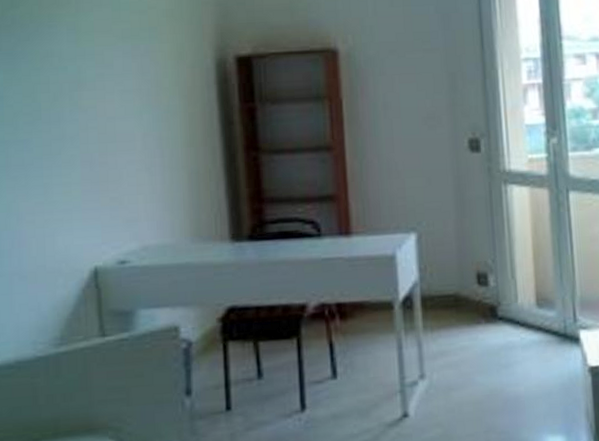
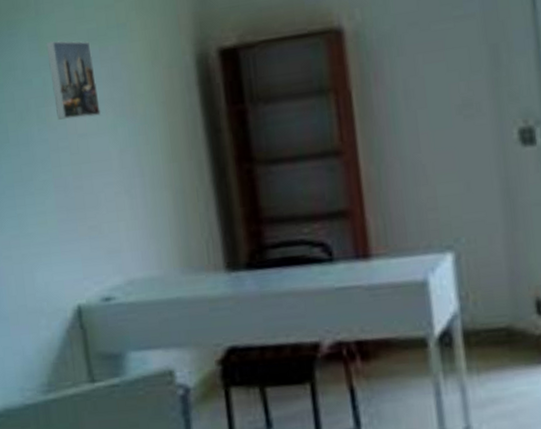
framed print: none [83,35,130,104] -> present [45,40,102,120]

